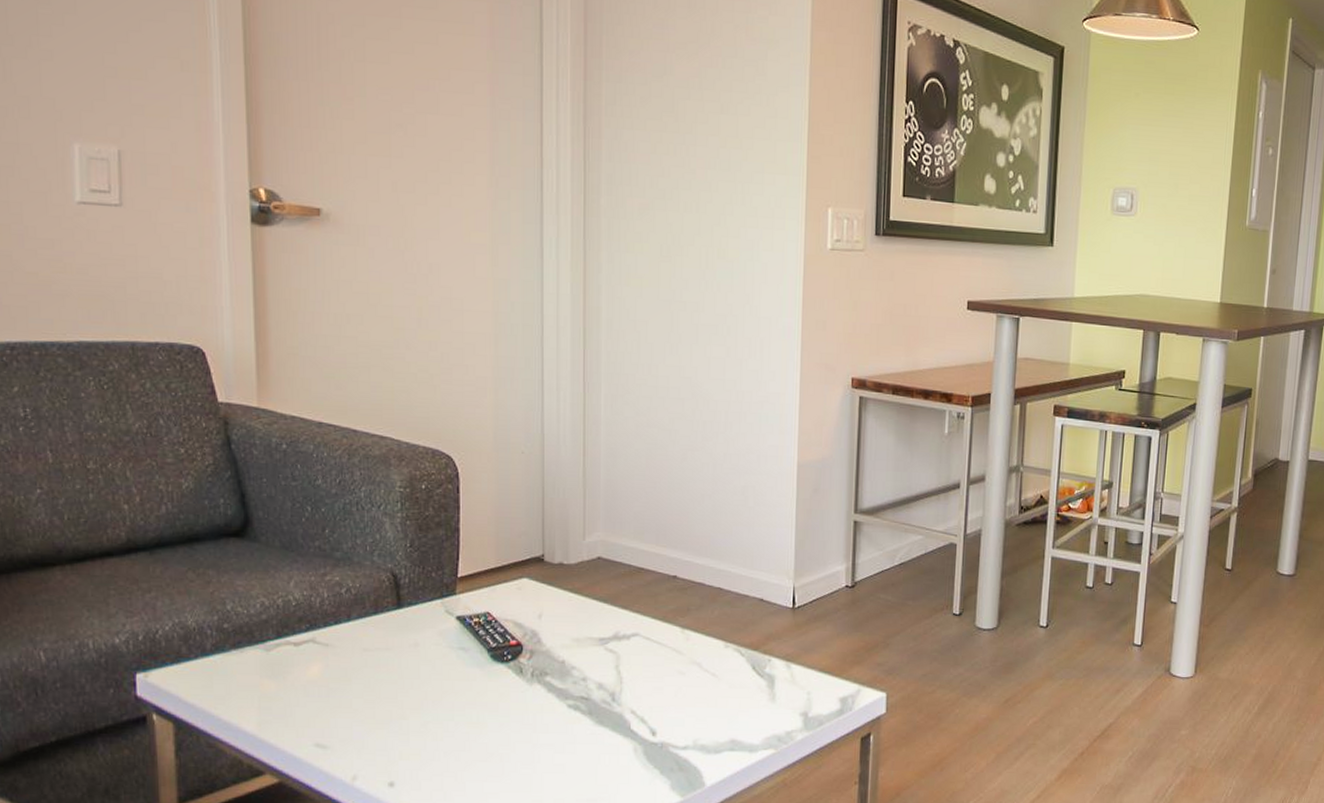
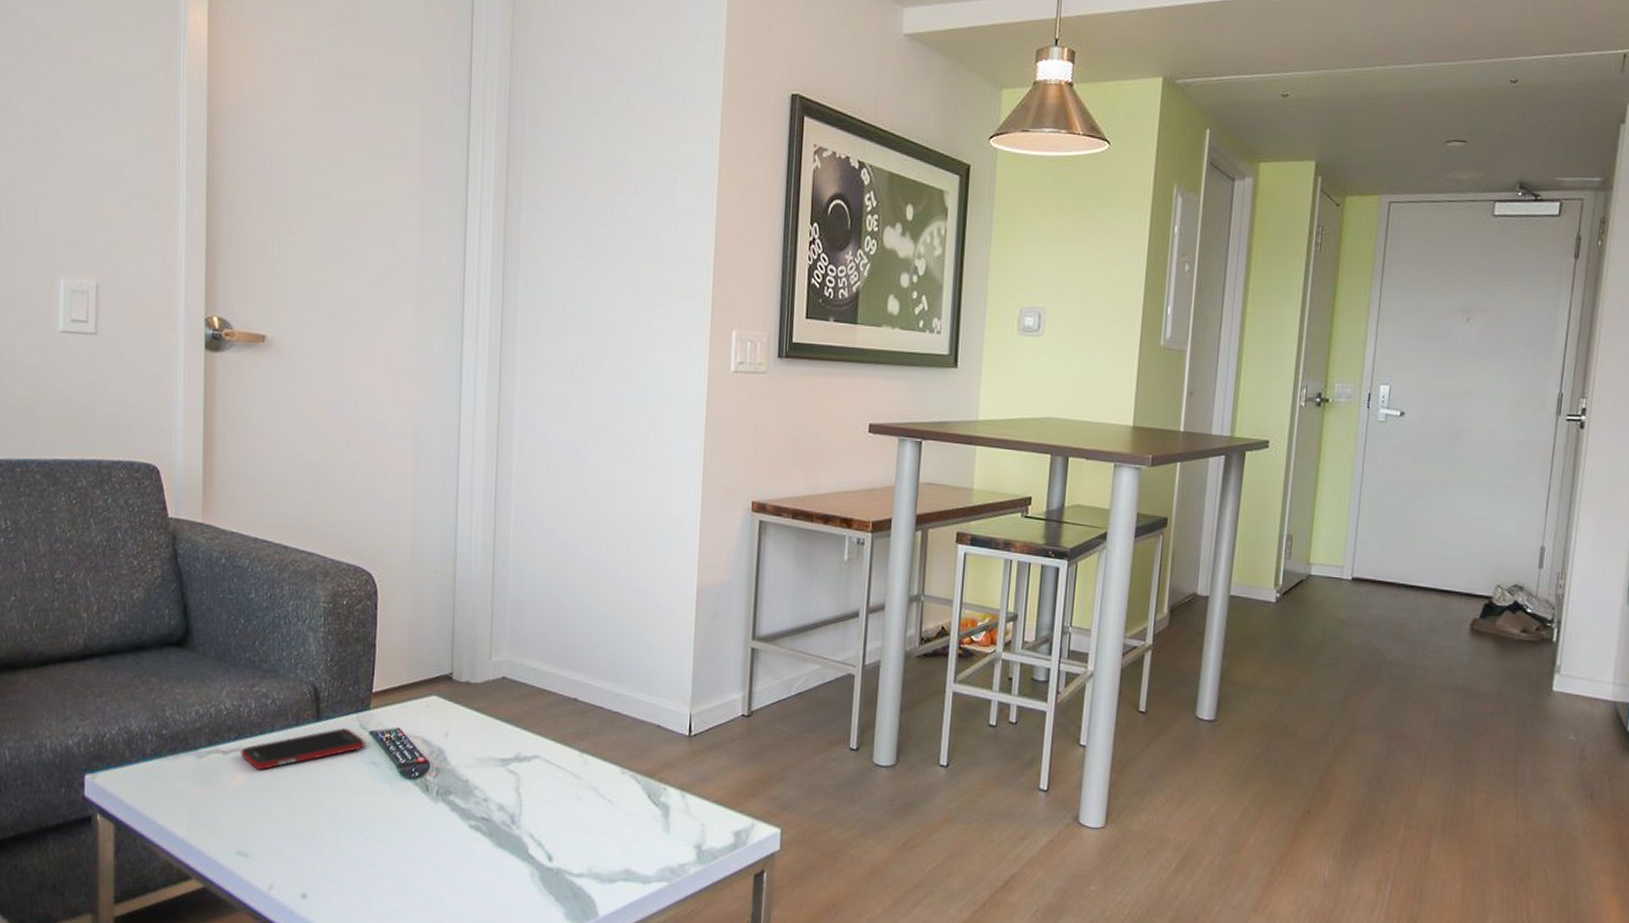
cell phone: none [314,614,452,661] -> present [241,728,366,770]

